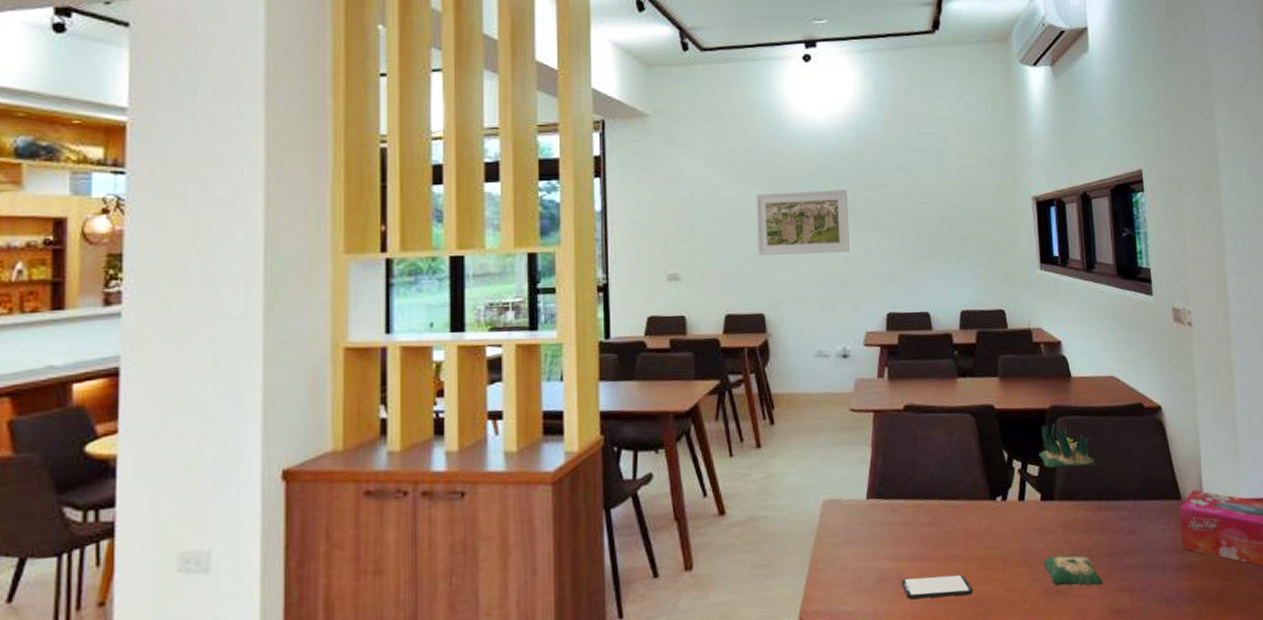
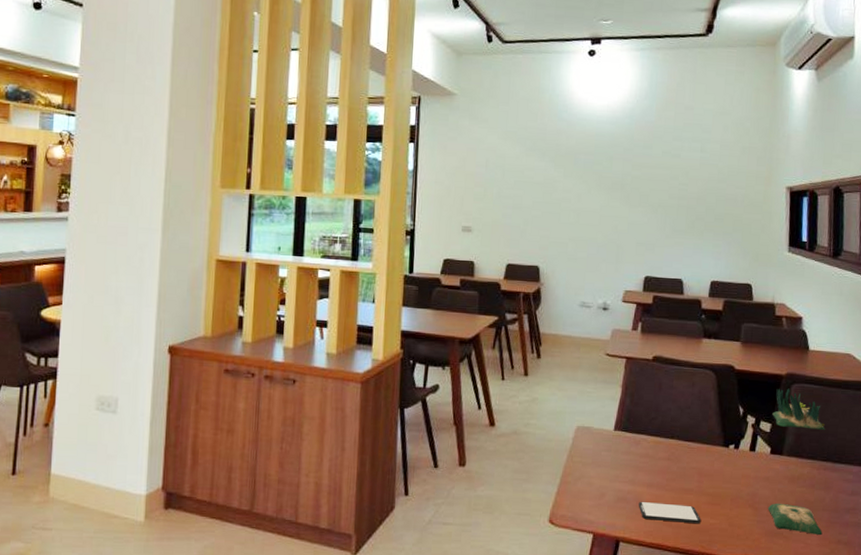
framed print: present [756,190,849,255] -> none [537,165,618,222]

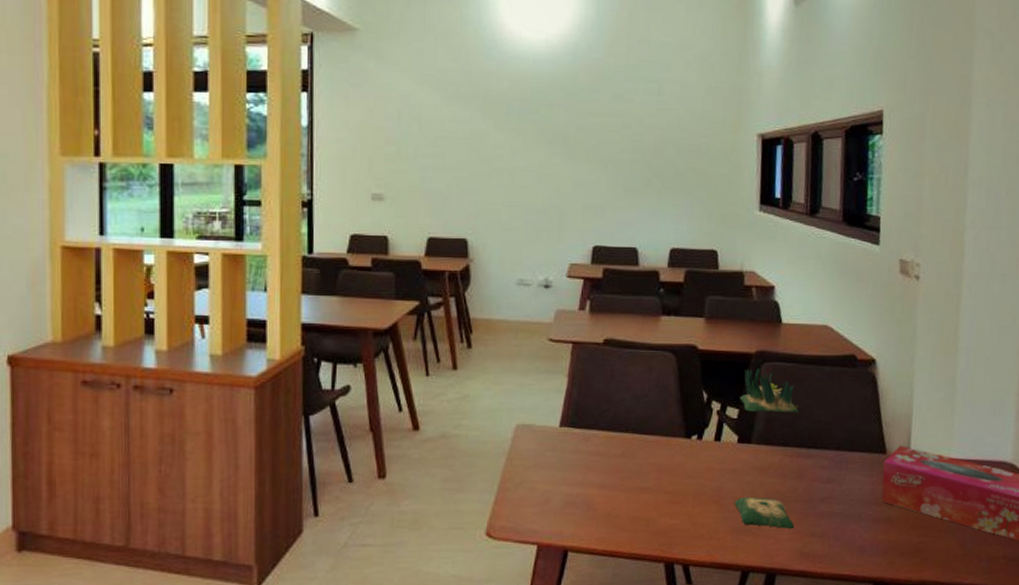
smartphone: present [638,501,701,524] -> none [589,504,660,526]

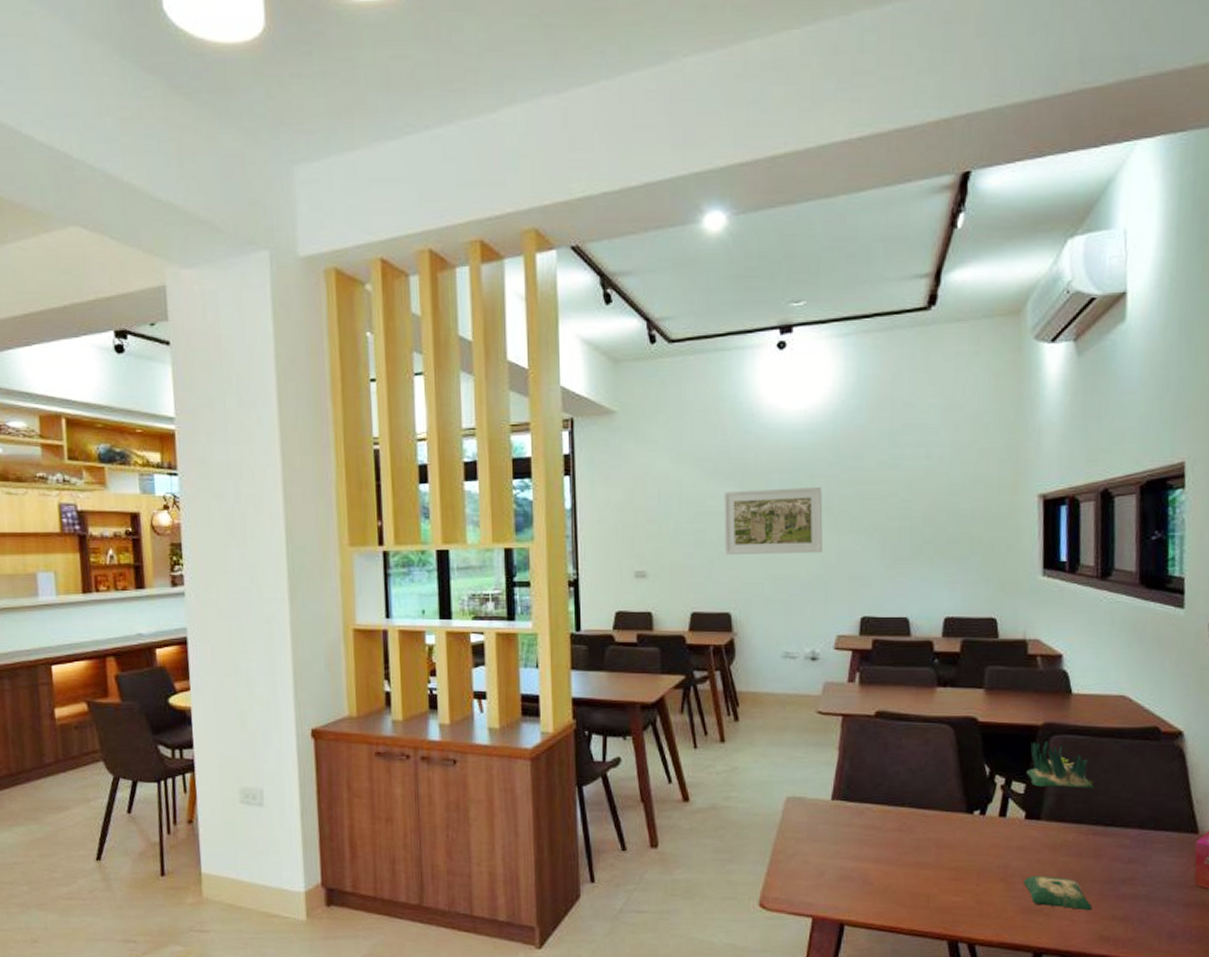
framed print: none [463,116,560,182] -> present [724,487,823,554]

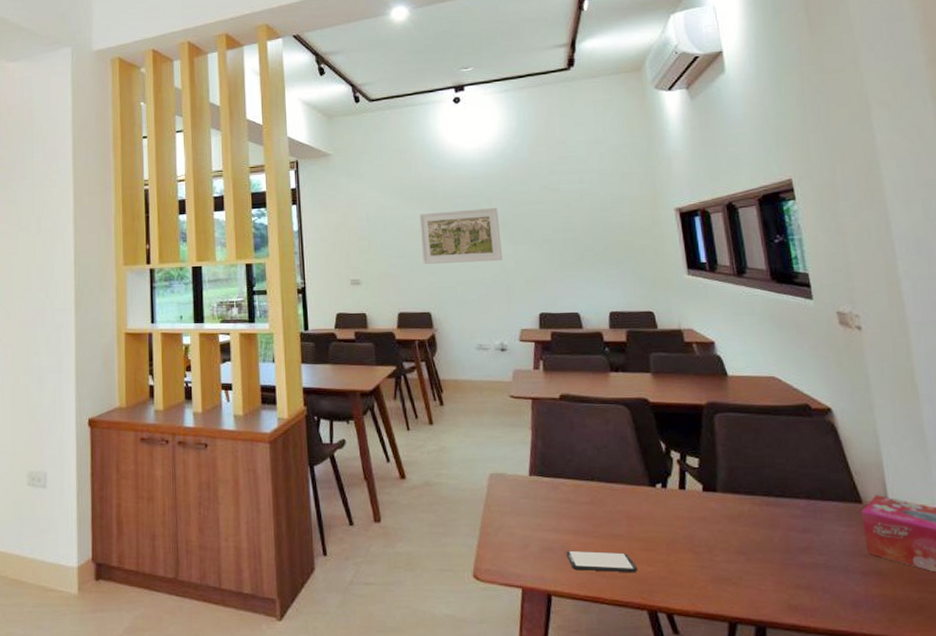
smartphone: none [865,879,941,903] -> present [566,550,637,573]
plant: present [1024,741,1094,910] -> none [698,418,777,579]

